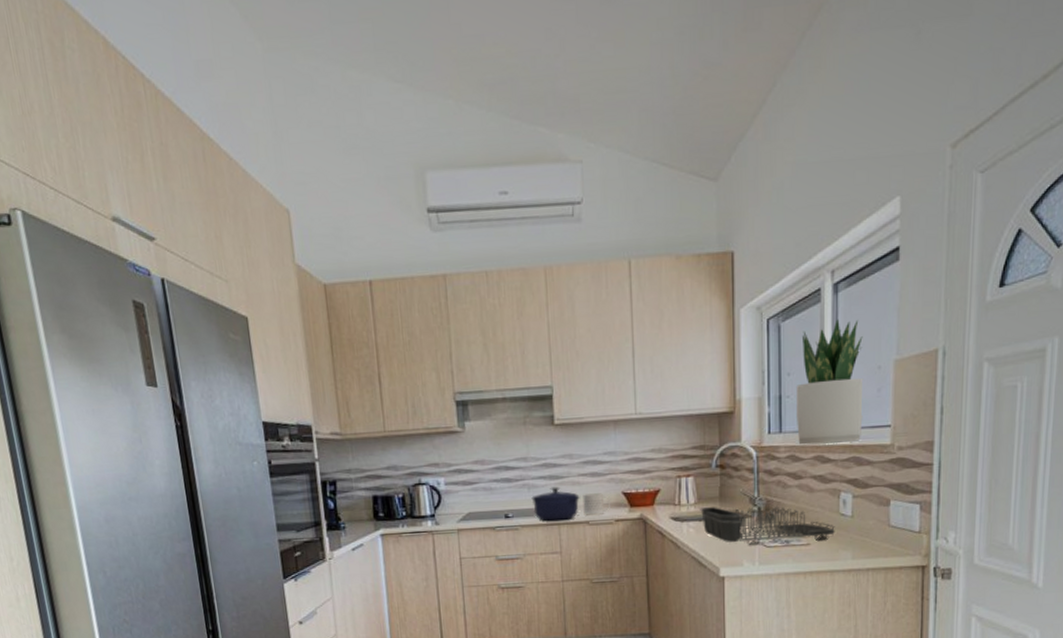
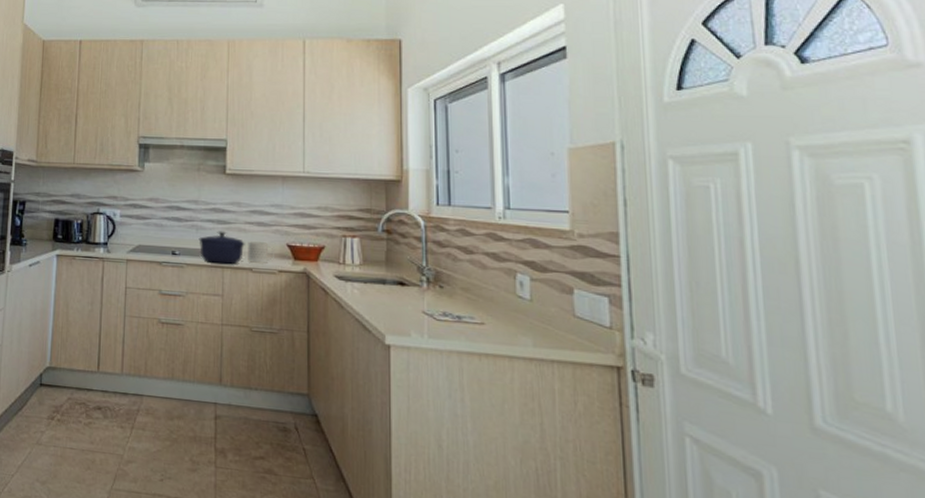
dish rack: present [700,506,835,546] -> none [365,270,512,322]
planter: present [795,319,864,445] -> none [464,105,538,223]

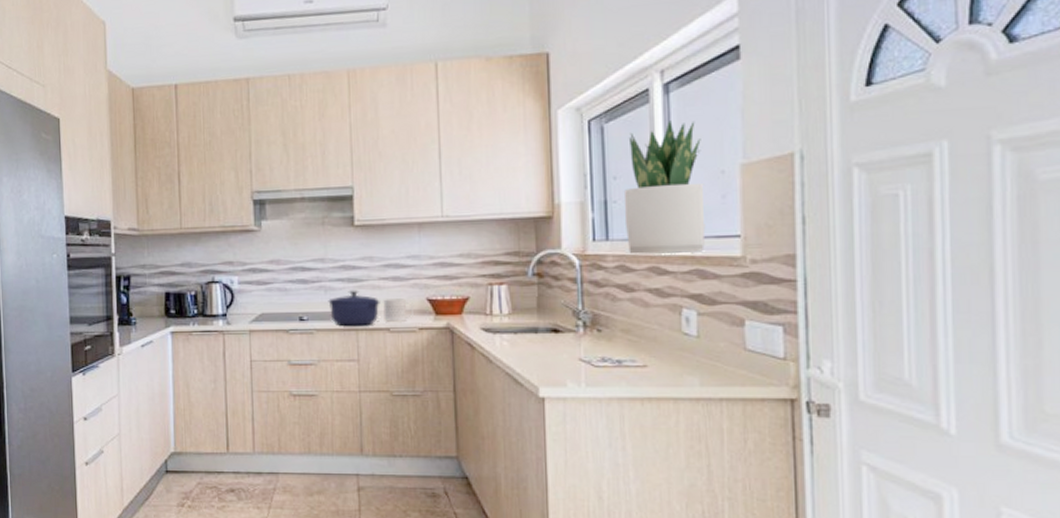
planter: none [464,105,538,223] -> present [623,120,706,255]

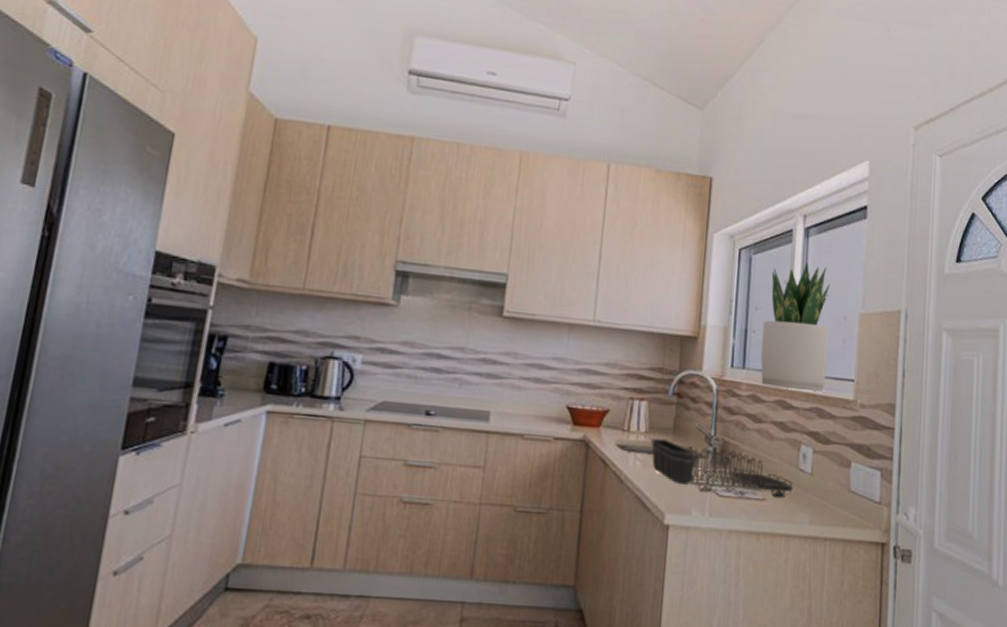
cooking pot: present [328,290,380,326] -> none [461,386,518,429]
mug: present [383,298,413,323] -> none [518,401,552,430]
dish rack: none [515,319,677,364] -> present [650,438,793,497]

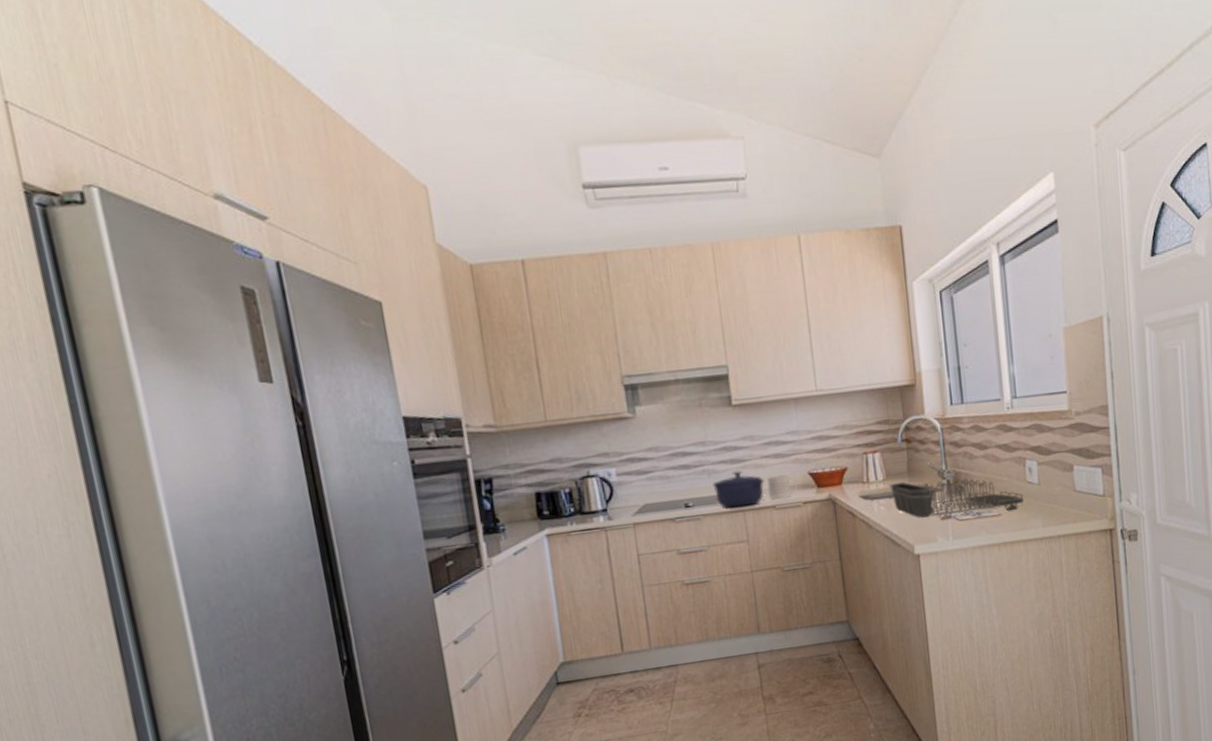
cooking pot: none [461,386,518,429] -> present [712,470,765,508]
mug: none [518,401,552,430] -> present [767,475,797,500]
planter: present [760,262,831,391] -> none [973,290,1040,415]

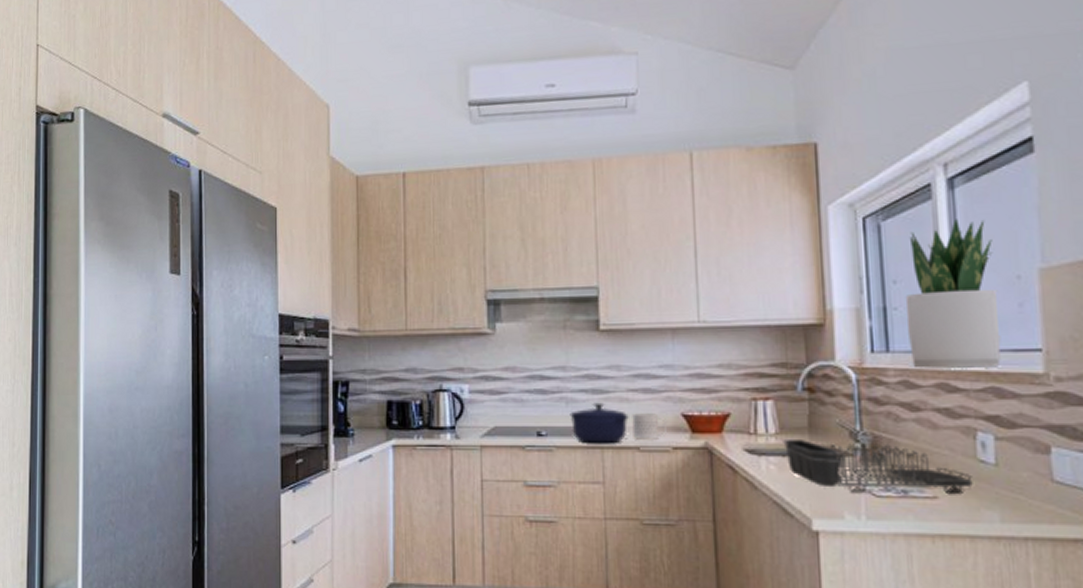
planter: none [973,290,1040,415] -> present [905,219,1001,369]

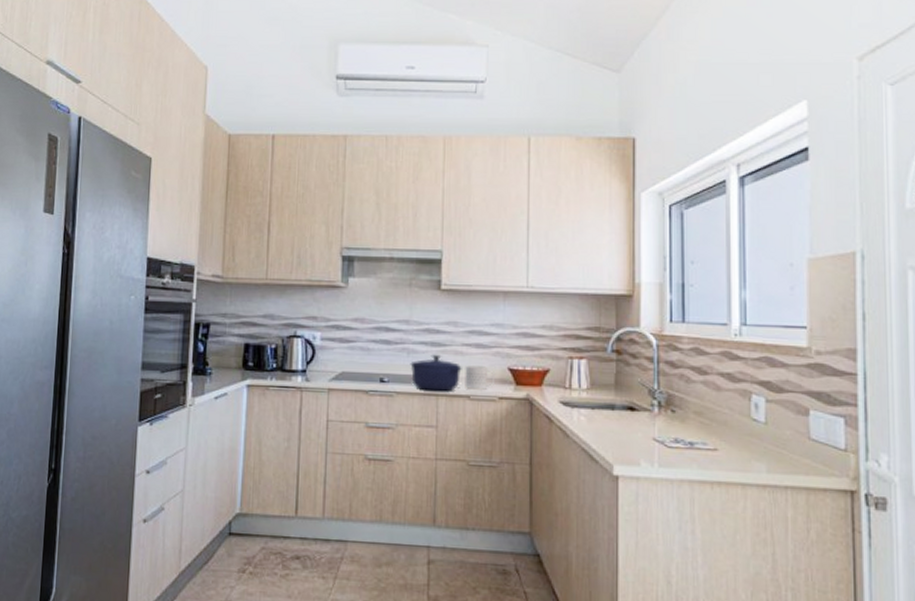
dish rack: present [783,440,973,494] -> none [593,395,746,447]
planter: present [905,219,1001,369] -> none [700,212,775,340]

